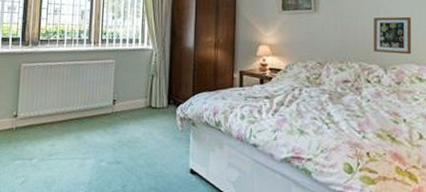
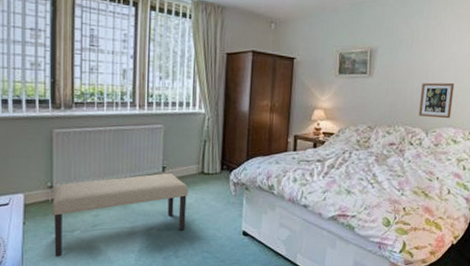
bench: none [14,106,137,184] -> present [52,173,188,257]

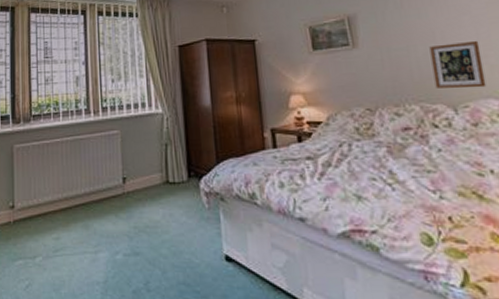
bench: present [52,173,188,257] -> none [14,184,155,289]

